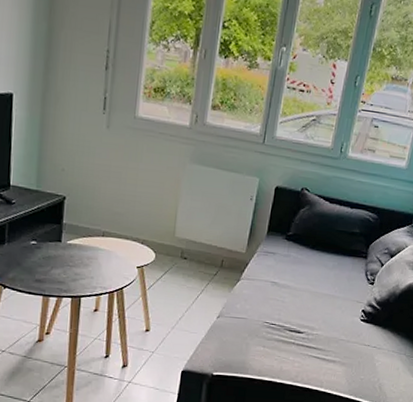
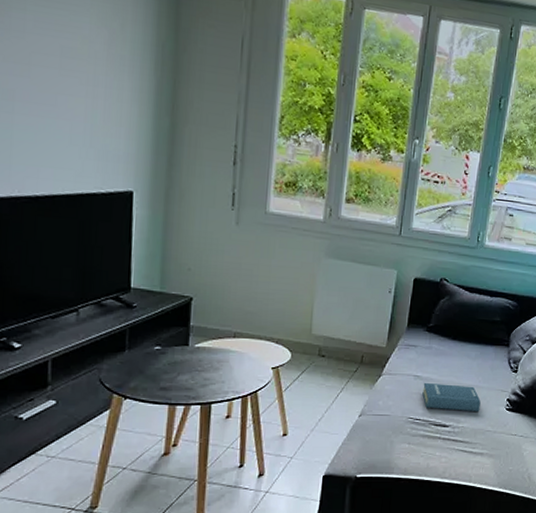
hardback book: none [279,289,336,322] -> present [422,382,481,413]

